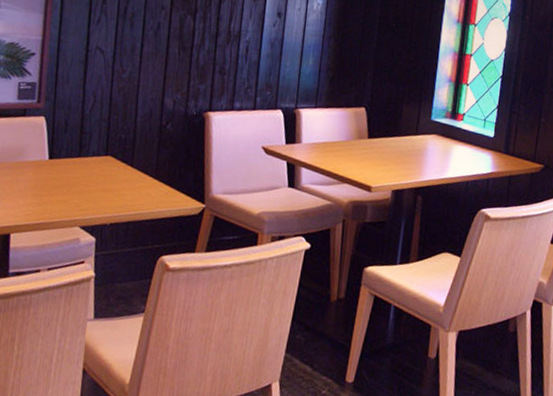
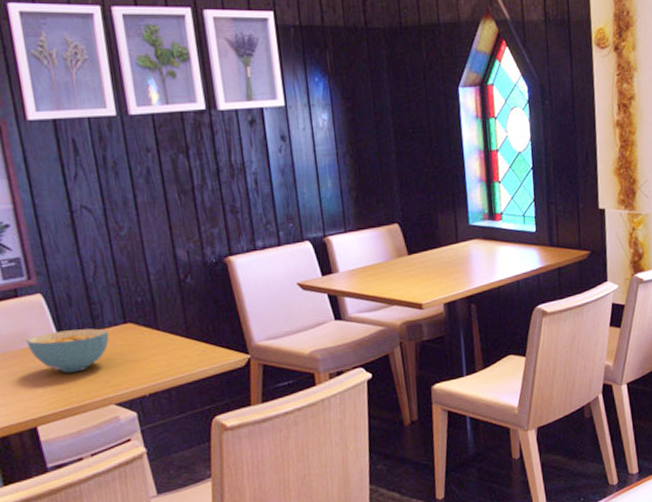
cereal bowl: none [21,152,91,192] -> present [26,328,109,373]

